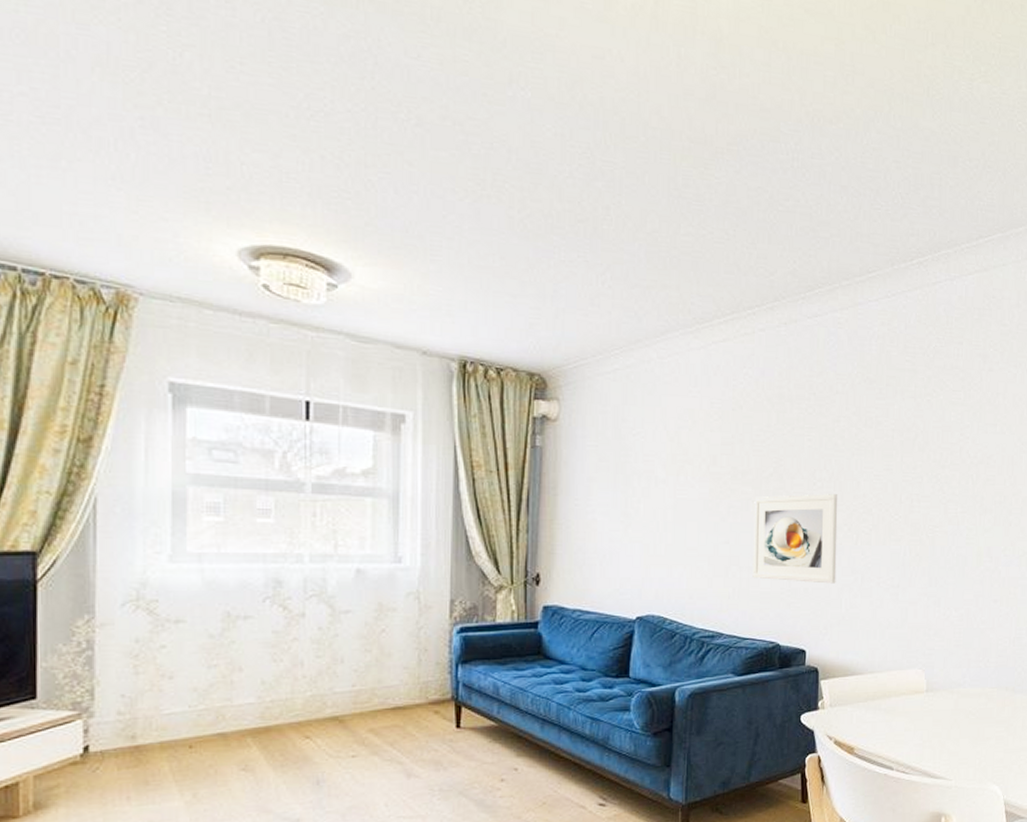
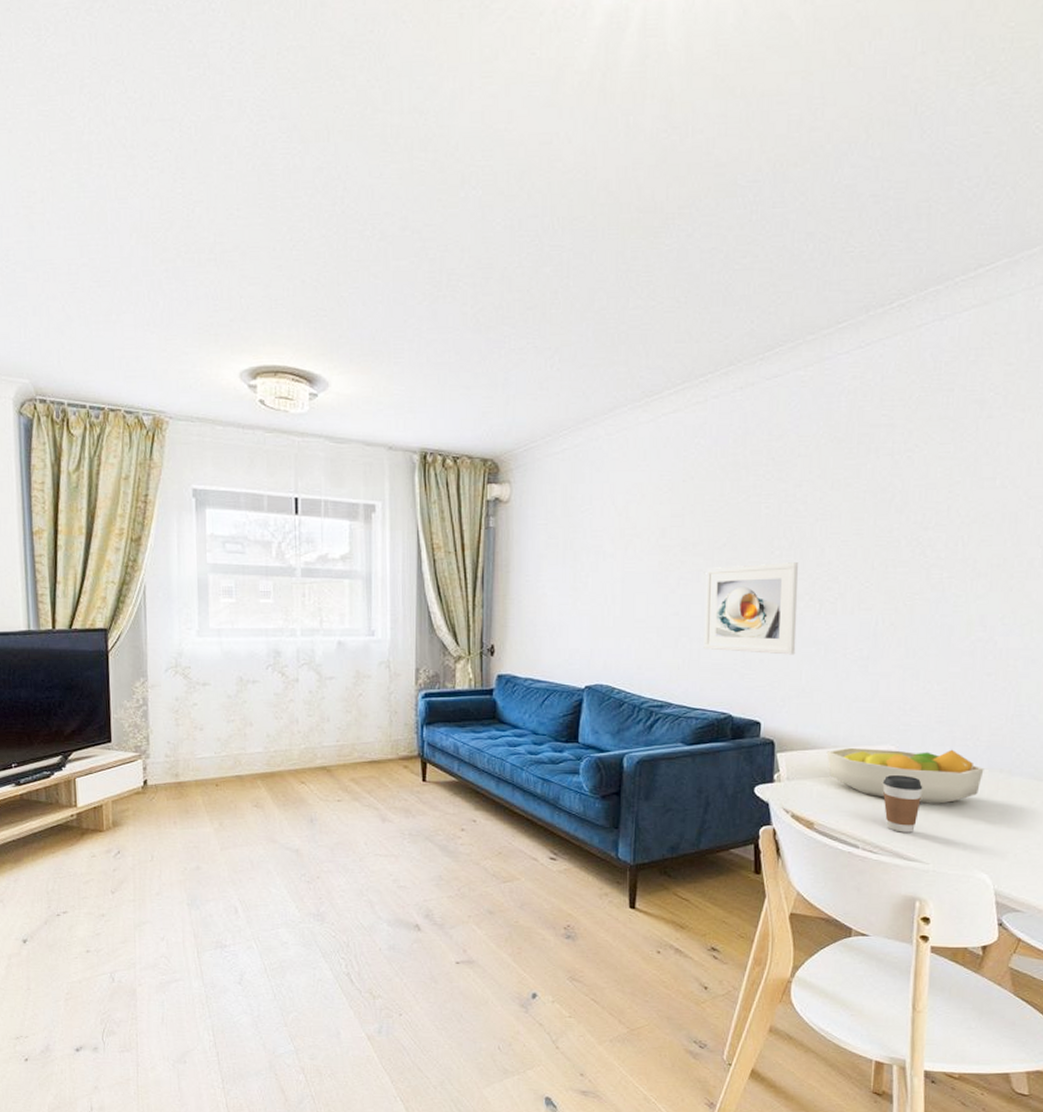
fruit bowl: none [864,671,994,723] -> present [826,747,984,804]
coffee cup: none [912,697,946,752] -> present [882,775,923,833]

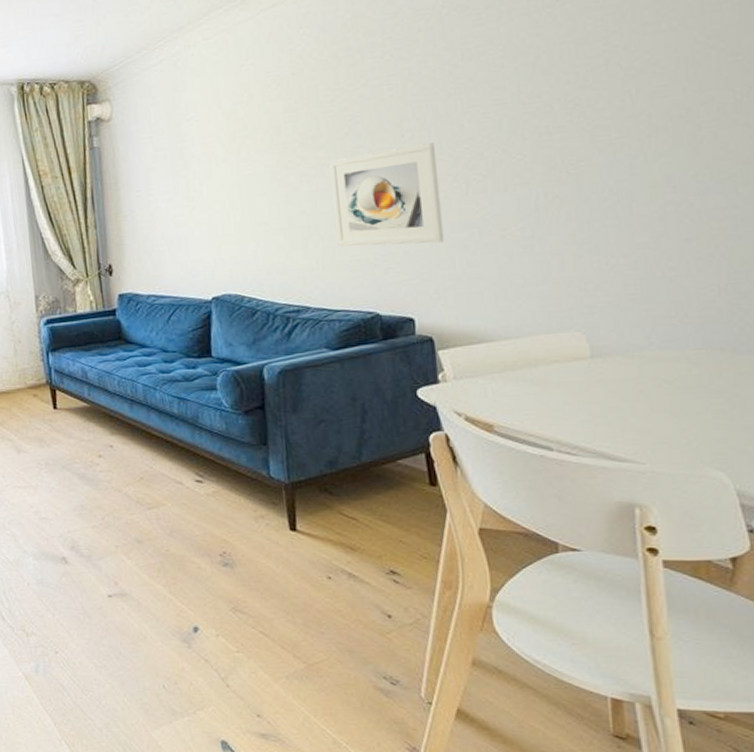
fruit bowl: present [826,747,984,804] -> none [497,330,700,395]
coffee cup: present [882,775,923,833] -> none [571,364,624,430]

